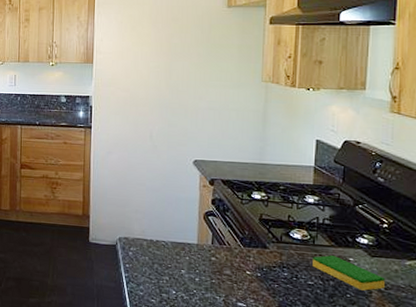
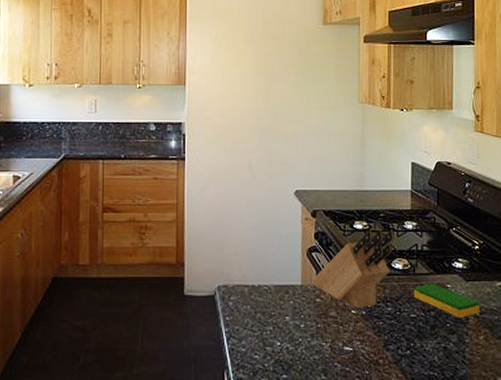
knife block: none [208,201,294,271] -> present [312,230,394,308]

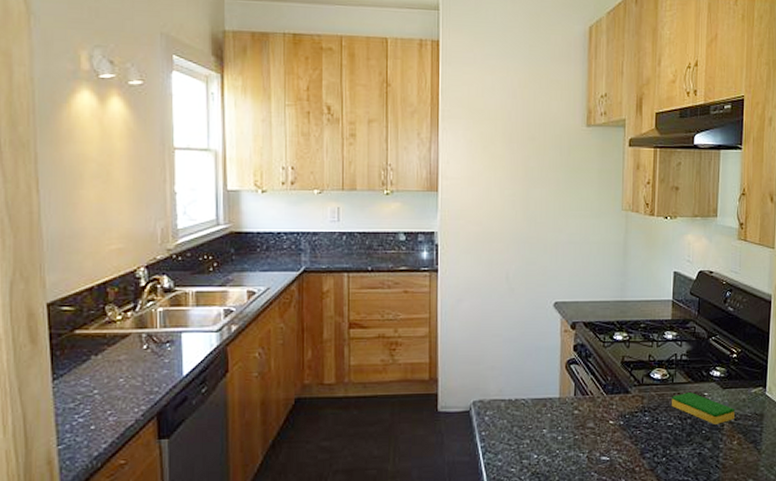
knife block: present [312,230,394,308] -> none [570,341,654,419]

